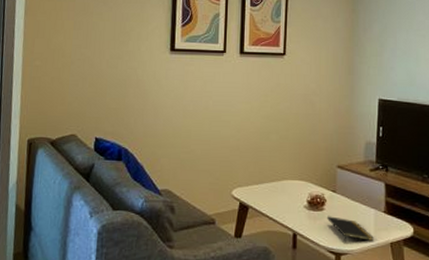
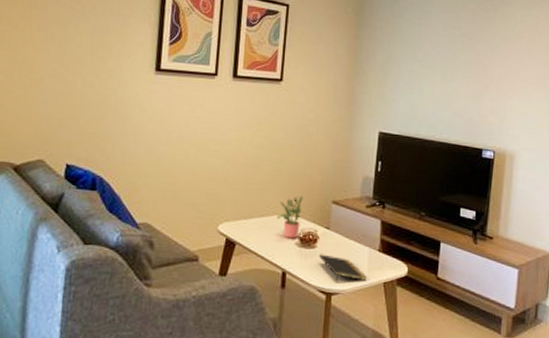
potted plant: none [286,162,310,202] -> present [277,196,303,239]

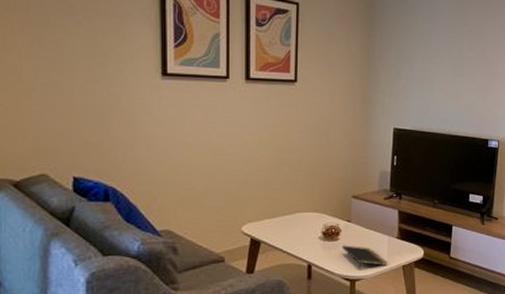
potted plant: present [277,196,303,239] -> none [299,193,324,234]

